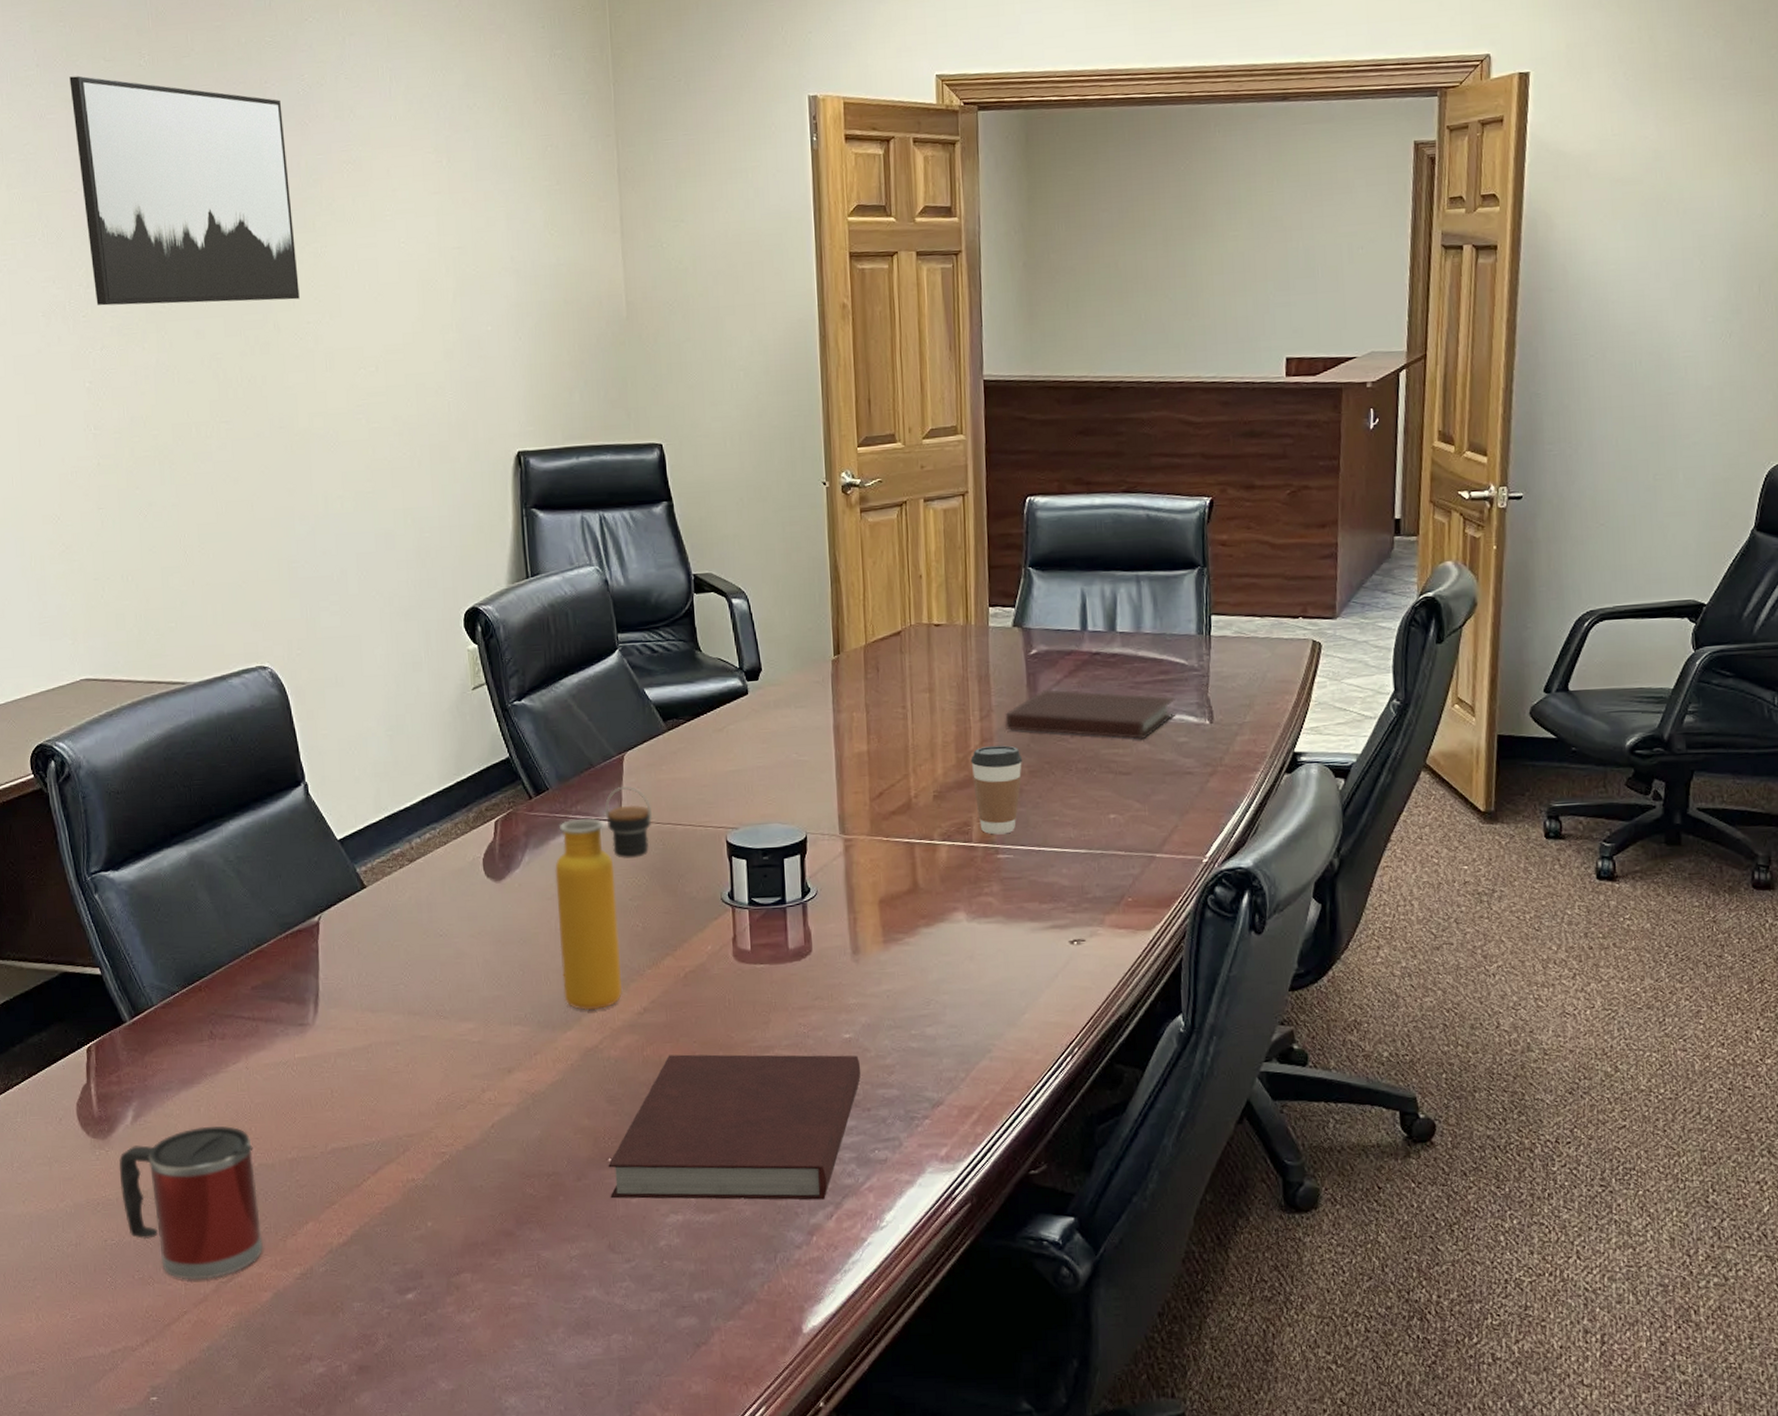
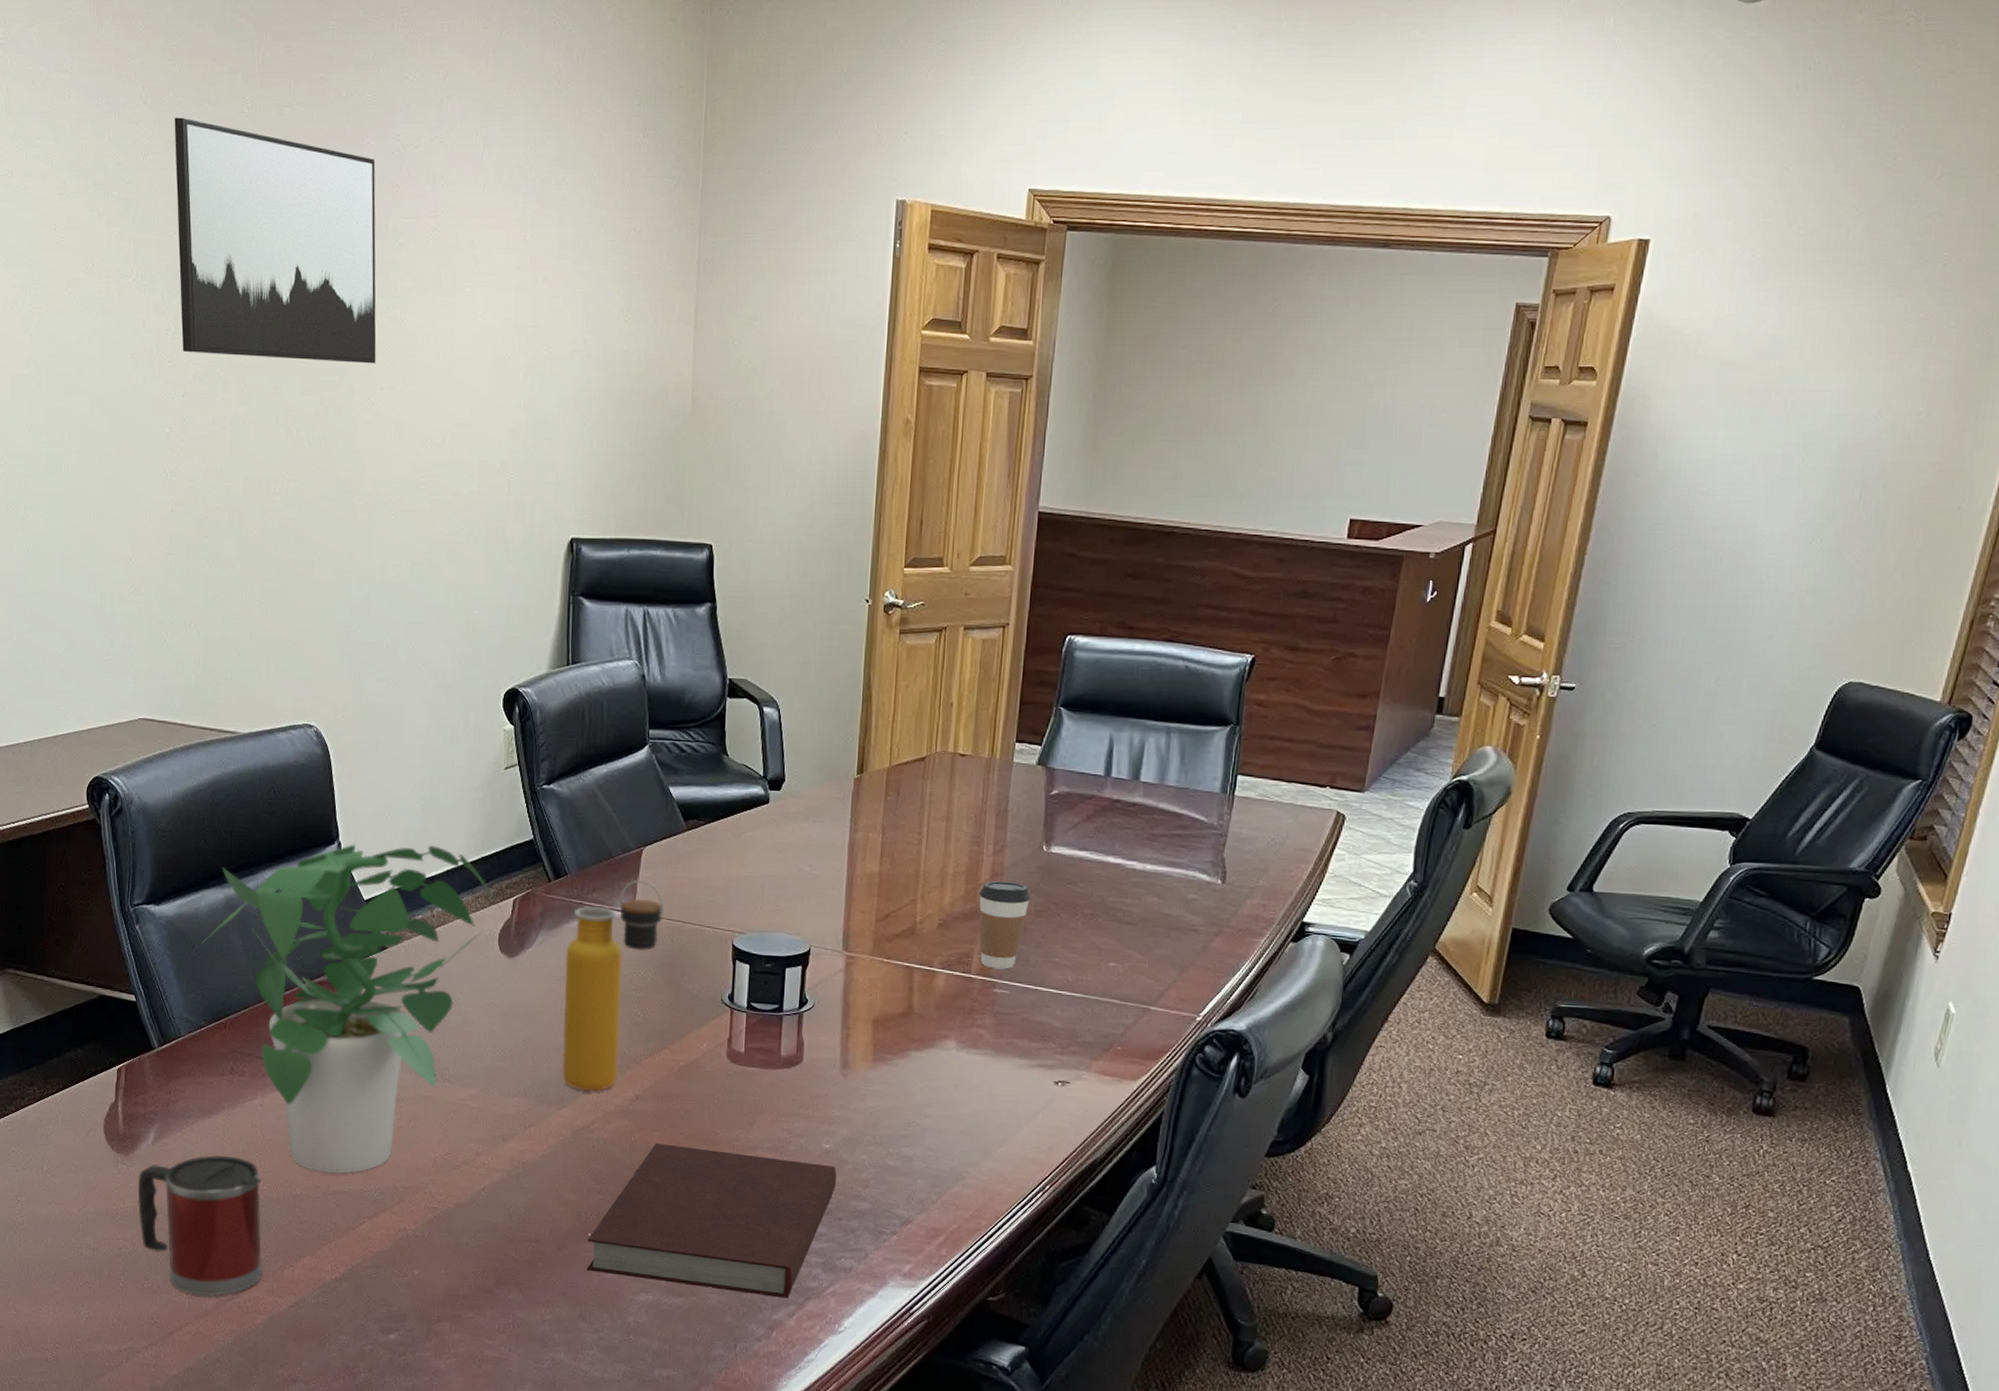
potted plant: none [168,776,485,1131] -> present [202,844,503,1174]
notebook: present [1005,688,1176,740] -> none [1017,830,1190,892]

